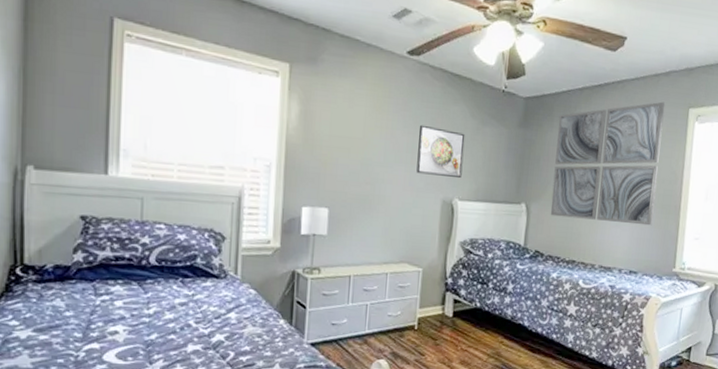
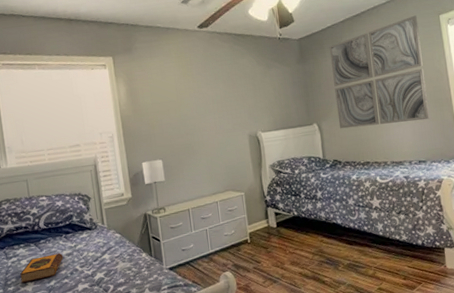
hardback book: none [109,299,174,331] -> present [19,252,63,284]
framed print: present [416,124,465,179] -> none [219,78,260,118]

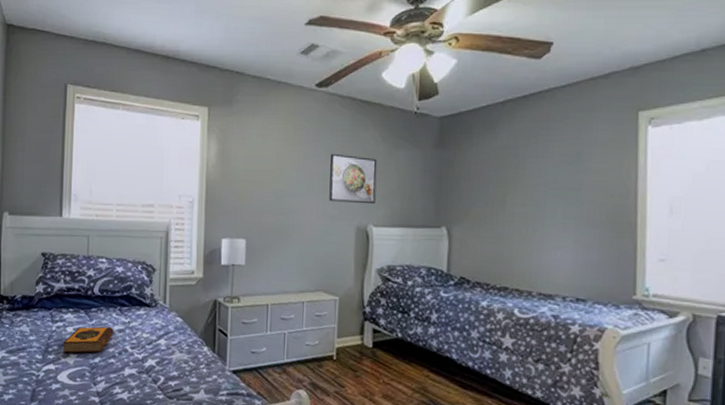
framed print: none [219,78,260,118] -> present [329,153,378,205]
wall art: present [329,15,430,129] -> none [475,107,607,247]

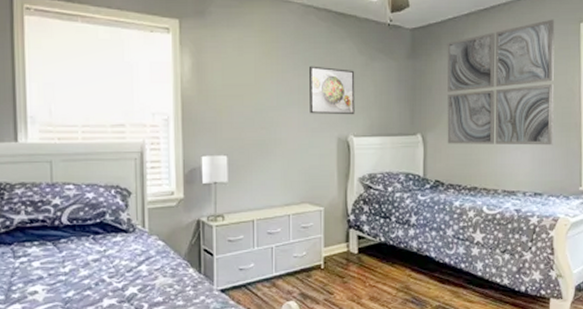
hardback book: present [62,326,114,354] -> none [28,257,88,291]
wall art: none [475,107,607,247] -> present [447,19,555,145]

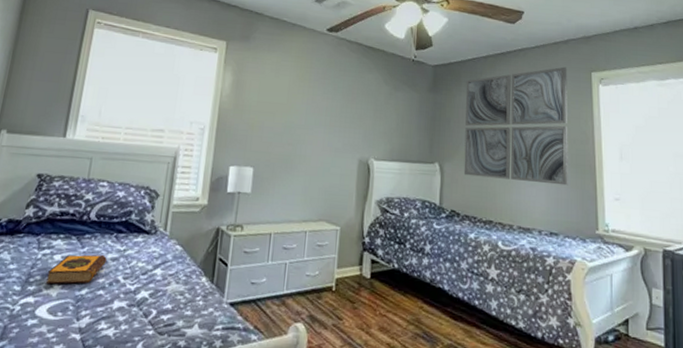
hardback book: none [28,257,88,291] -> present [45,254,107,285]
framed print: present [310,66,355,115] -> none [335,91,380,140]

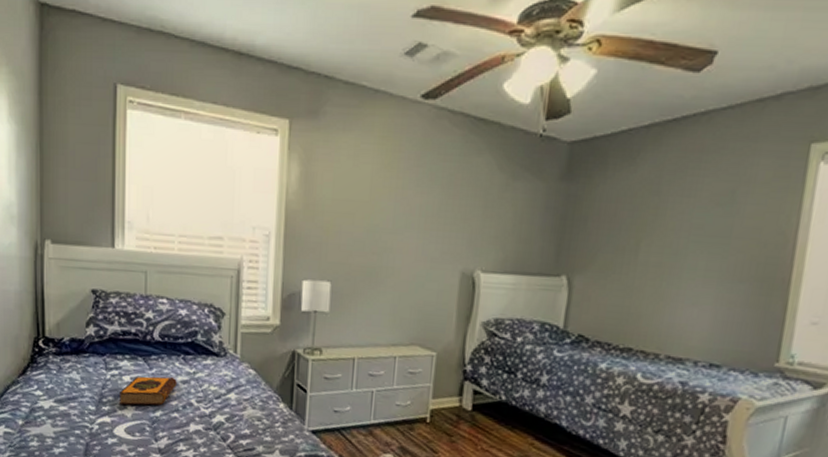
wall art: present [463,66,568,186] -> none [599,136,774,305]

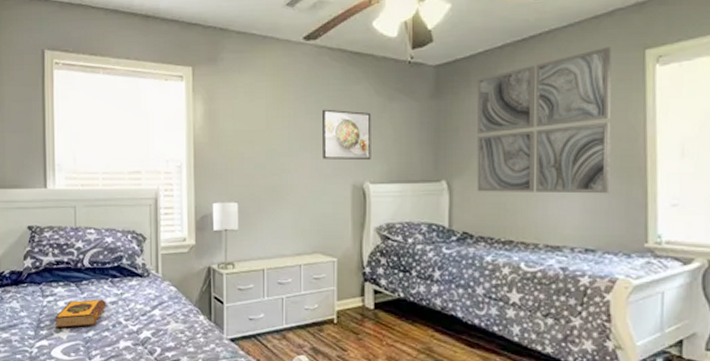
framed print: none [431,182,491,246] -> present [323,109,372,161]
wall art: none [599,136,774,305] -> present [476,46,612,194]

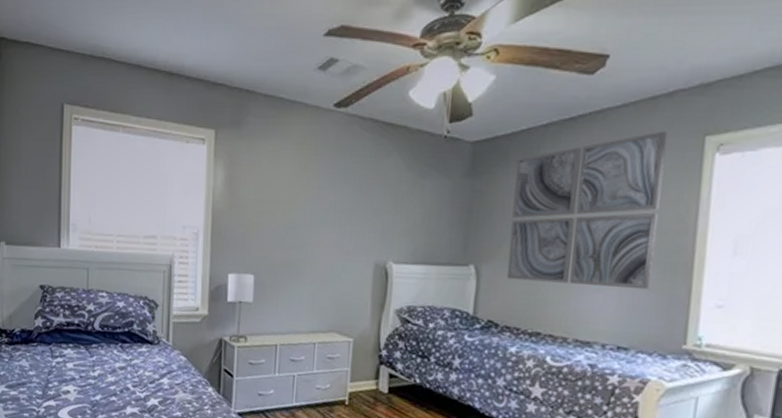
hardback book: present [54,299,106,329] -> none [62,363,115,390]
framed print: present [323,109,372,161] -> none [345,182,401,239]

